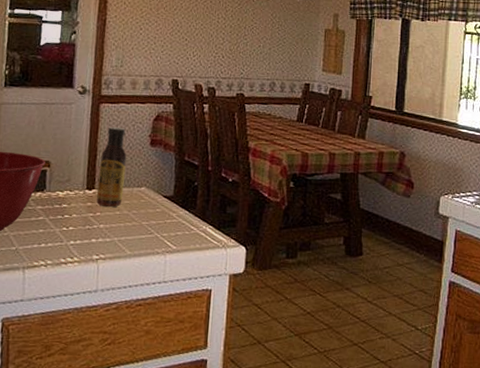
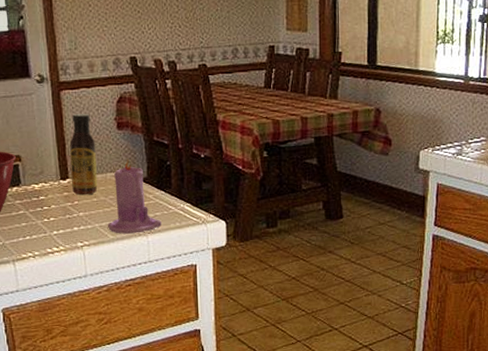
candle: none [127,175,182,251] -> present [108,158,162,234]

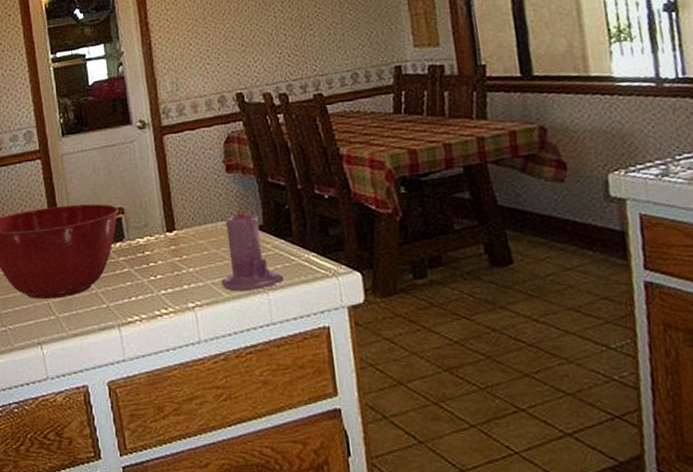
sauce bottle: present [70,114,98,196] -> none [175,158,208,249]

